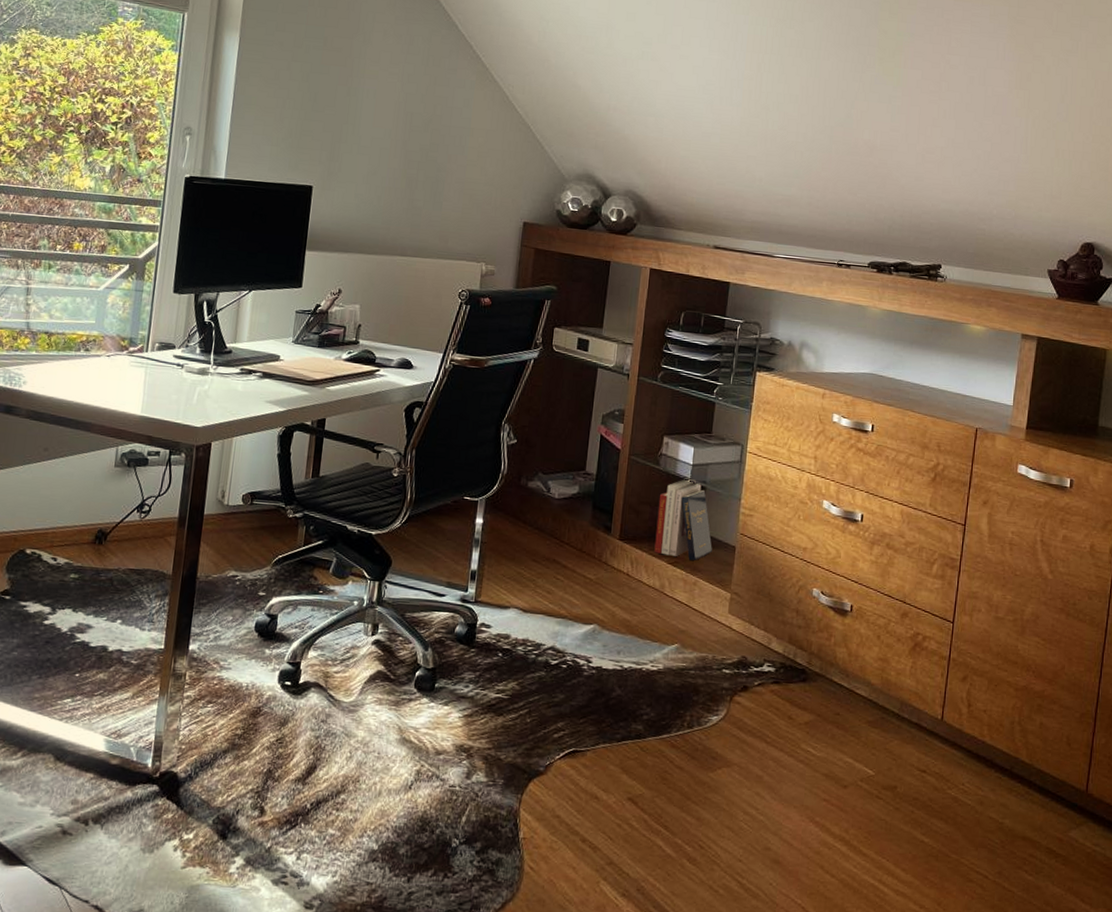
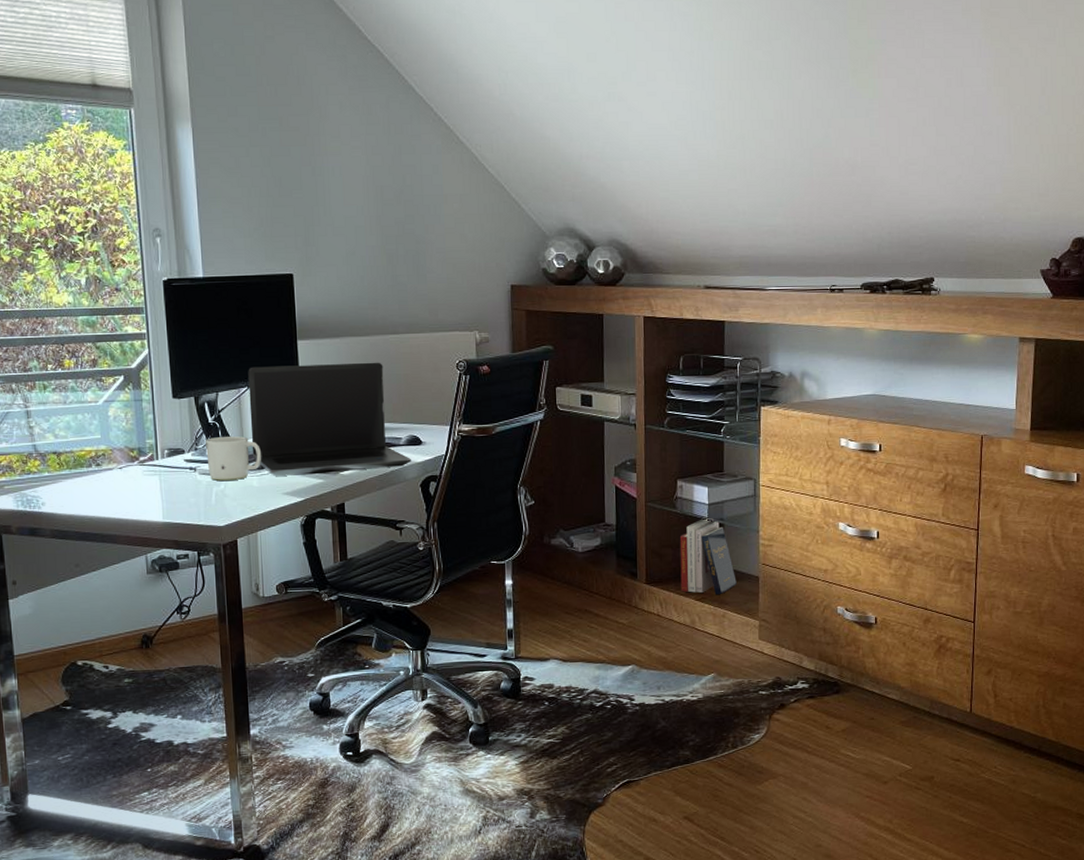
mug: none [195,336,252,382] -> present [206,436,262,481]
laptop computer: none [242,271,400,389] -> present [248,362,411,476]

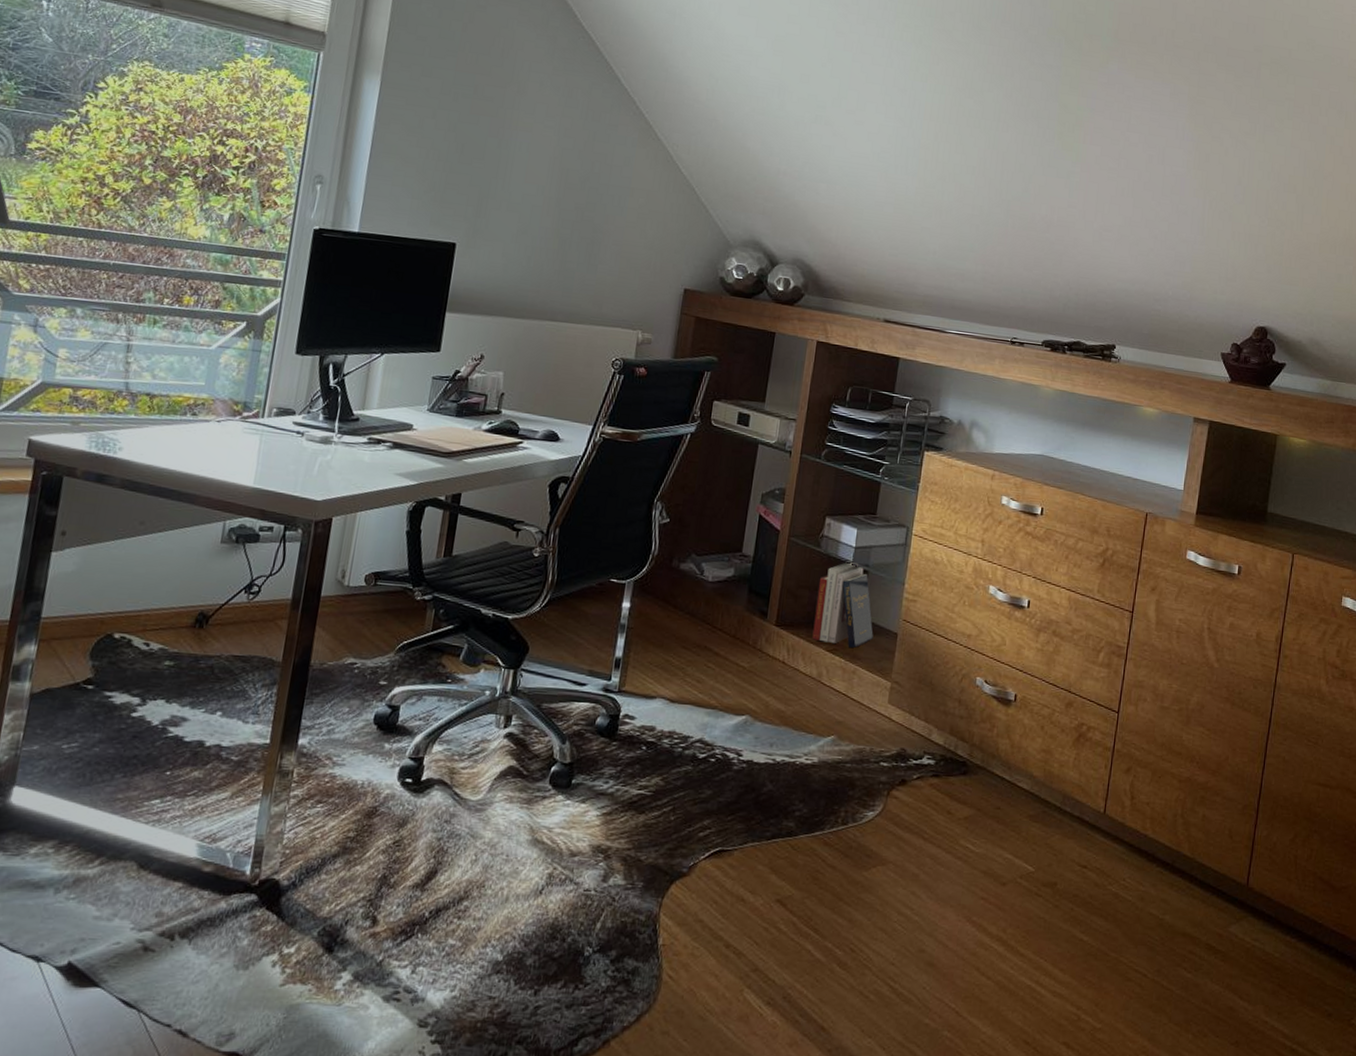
mug: present [206,436,262,481] -> none [317,402,382,452]
laptop computer: present [248,362,411,476] -> none [370,333,544,462]

